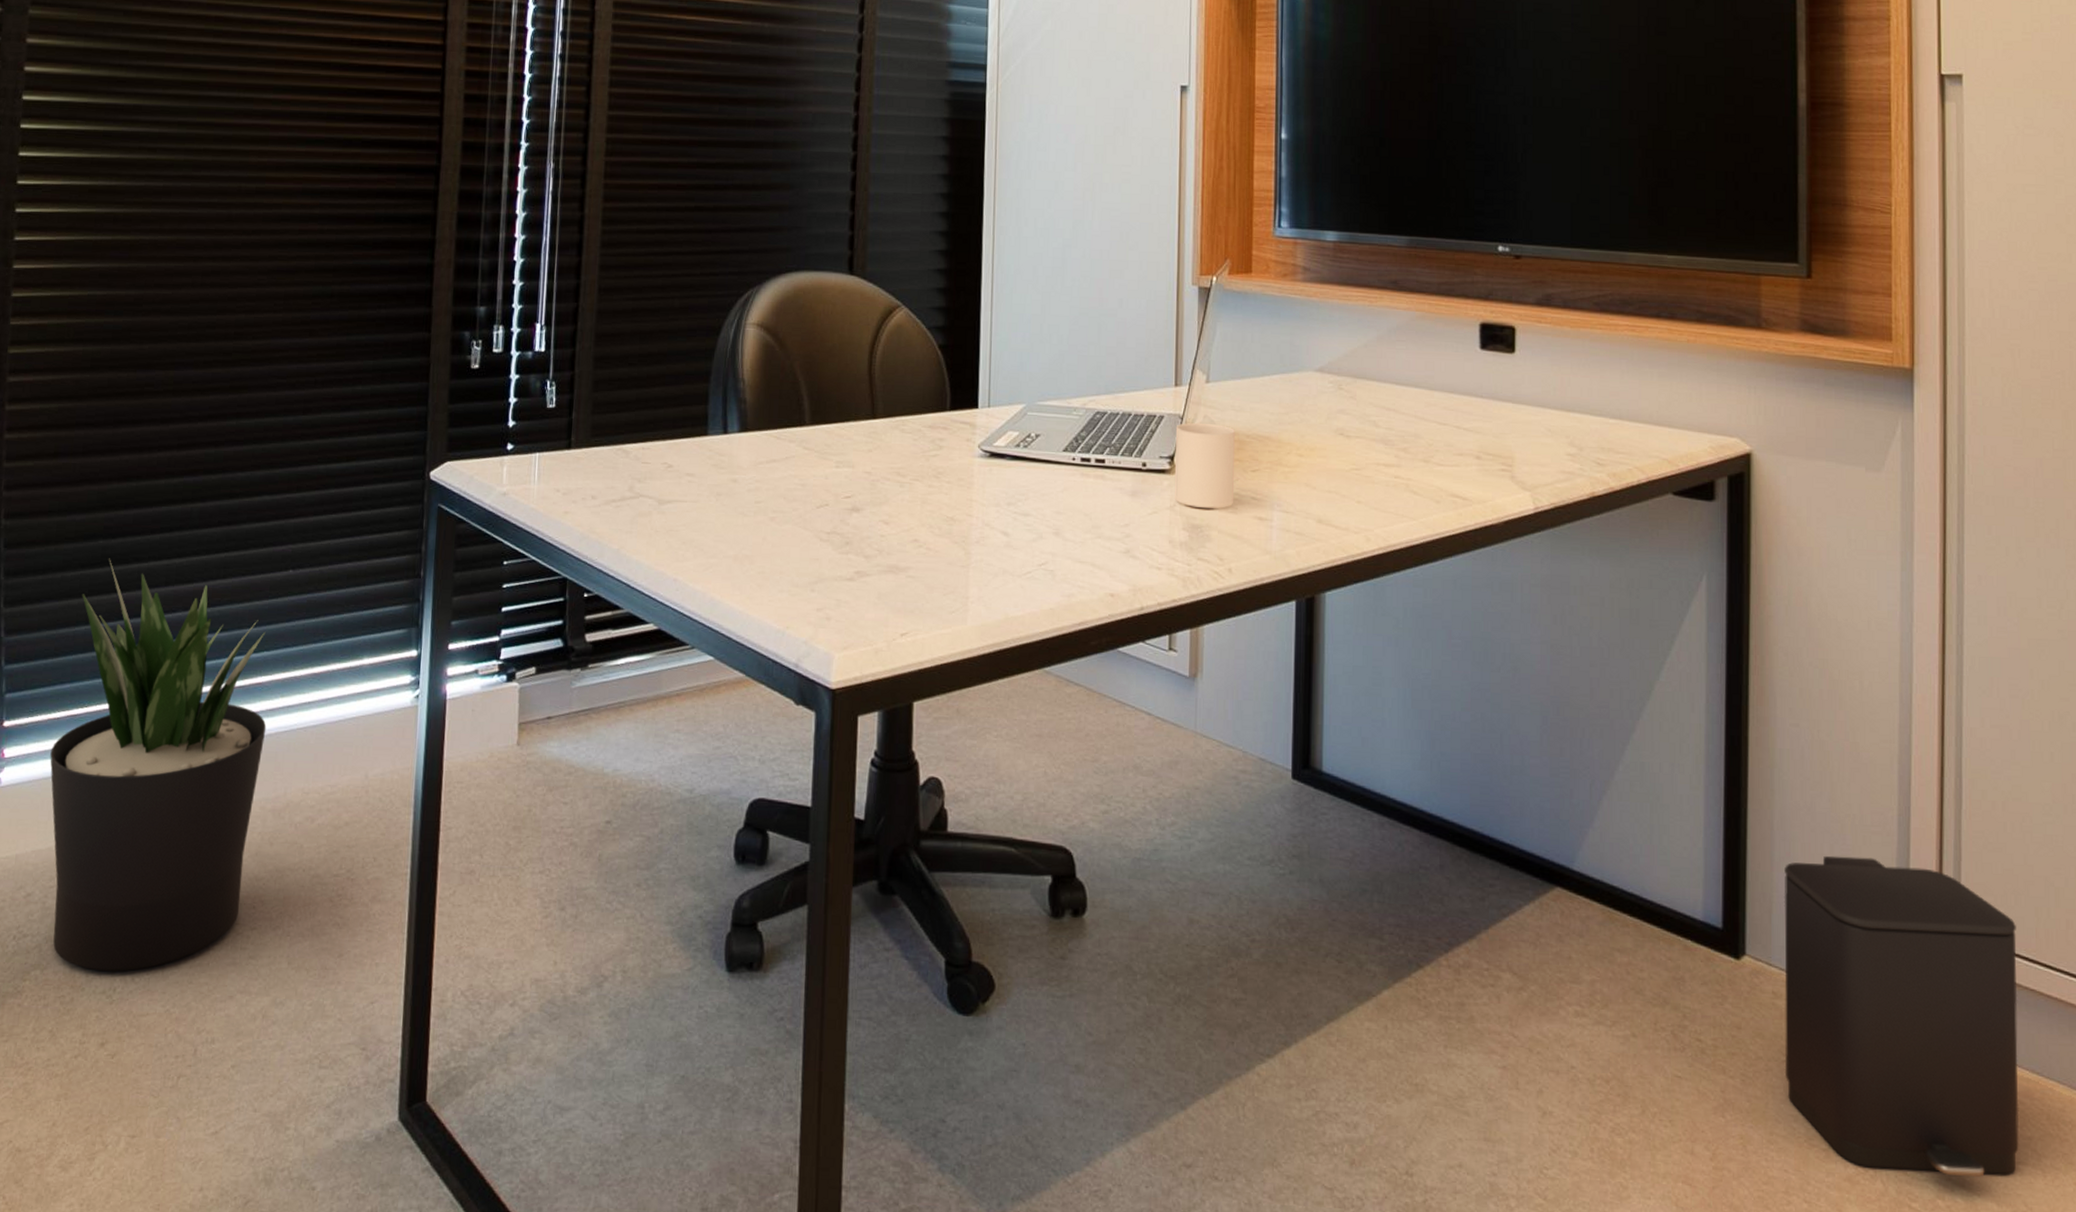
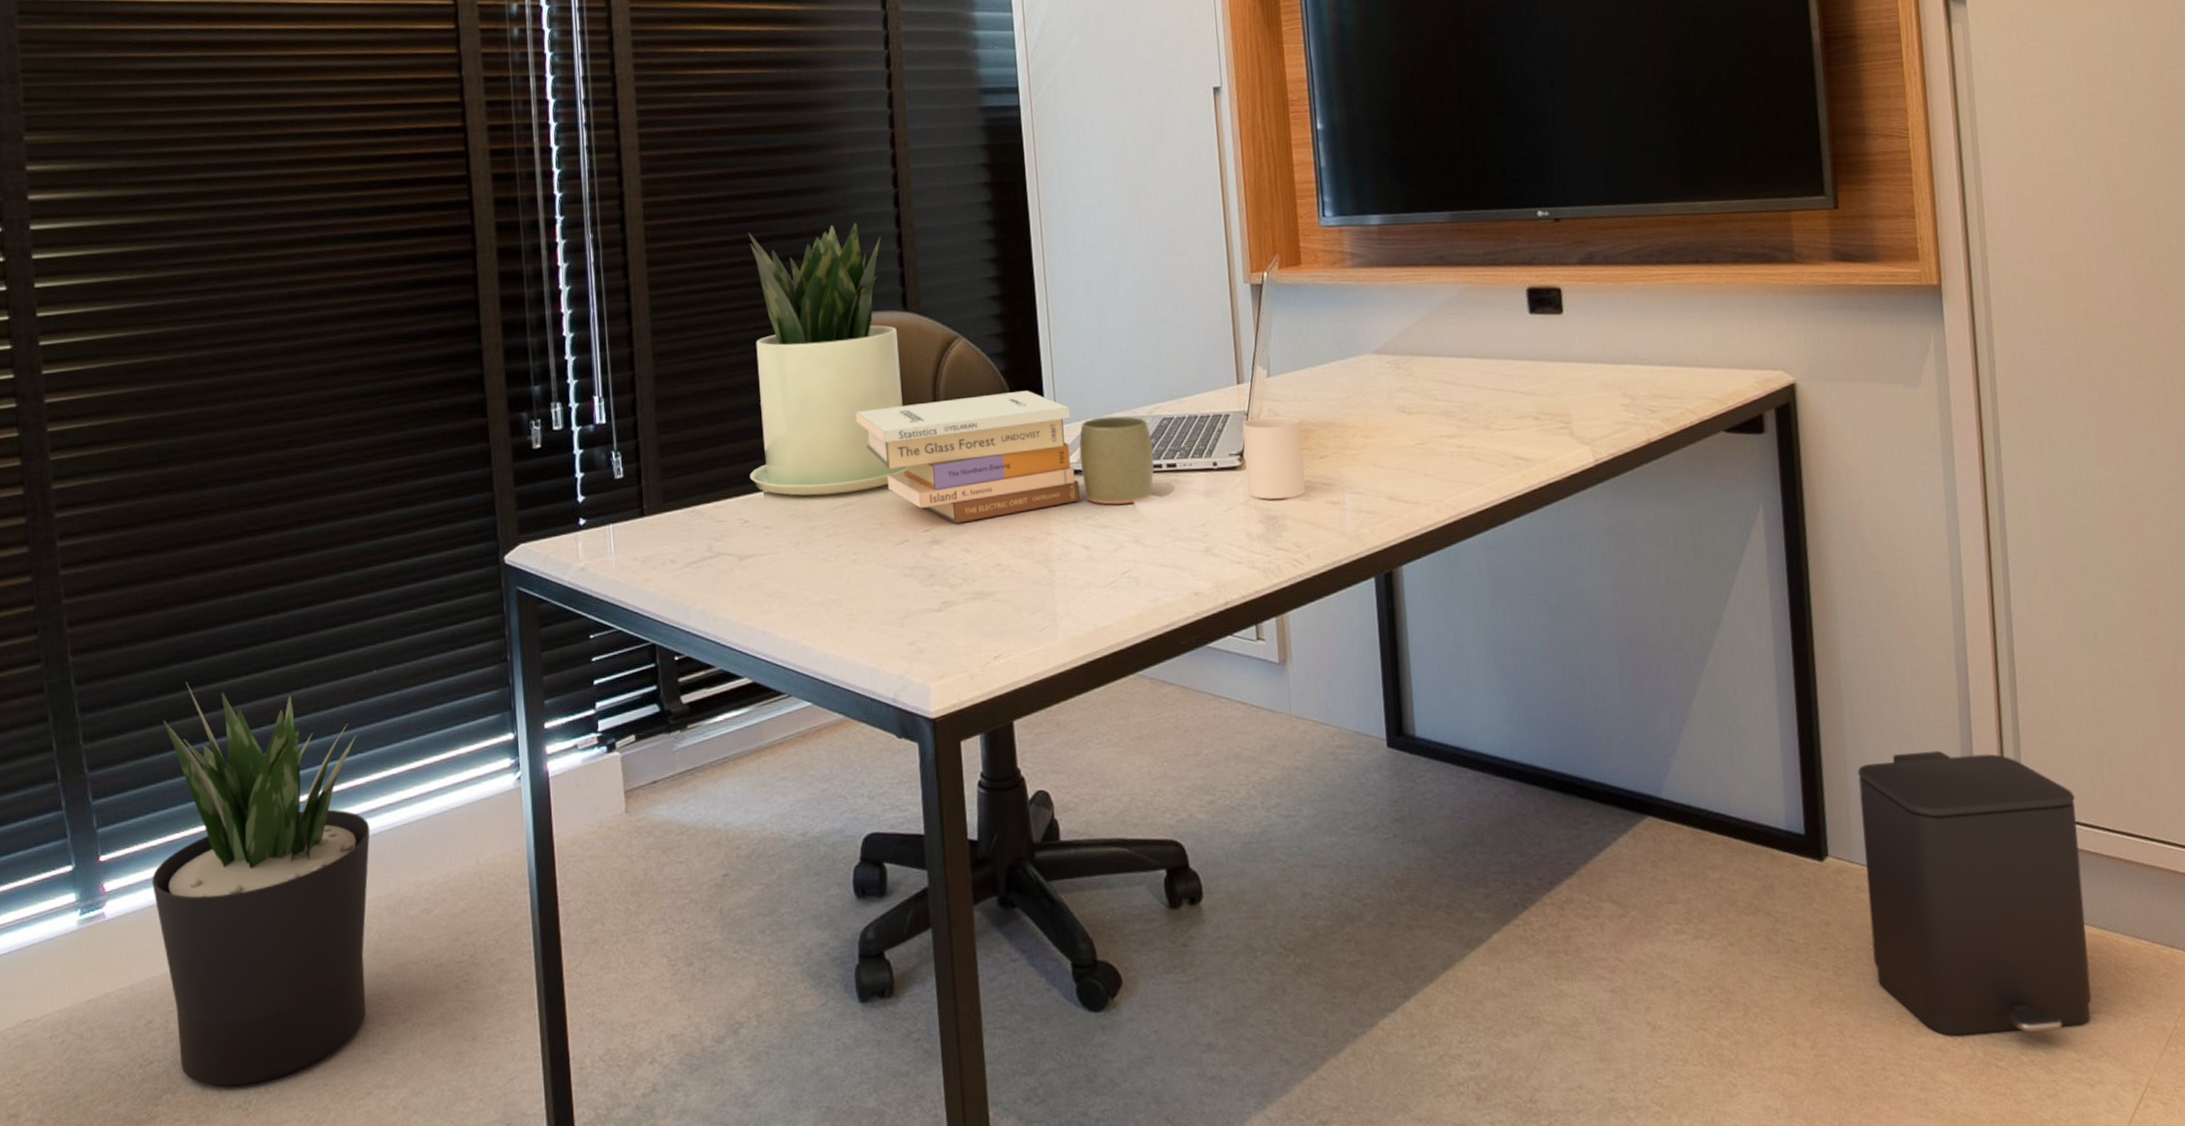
planter: none [678,178,840,450] -> present [748,222,908,496]
books: none [789,367,1005,494] -> present [855,390,1080,523]
mug: none [1008,404,1084,495] -> present [1079,416,1154,505]

